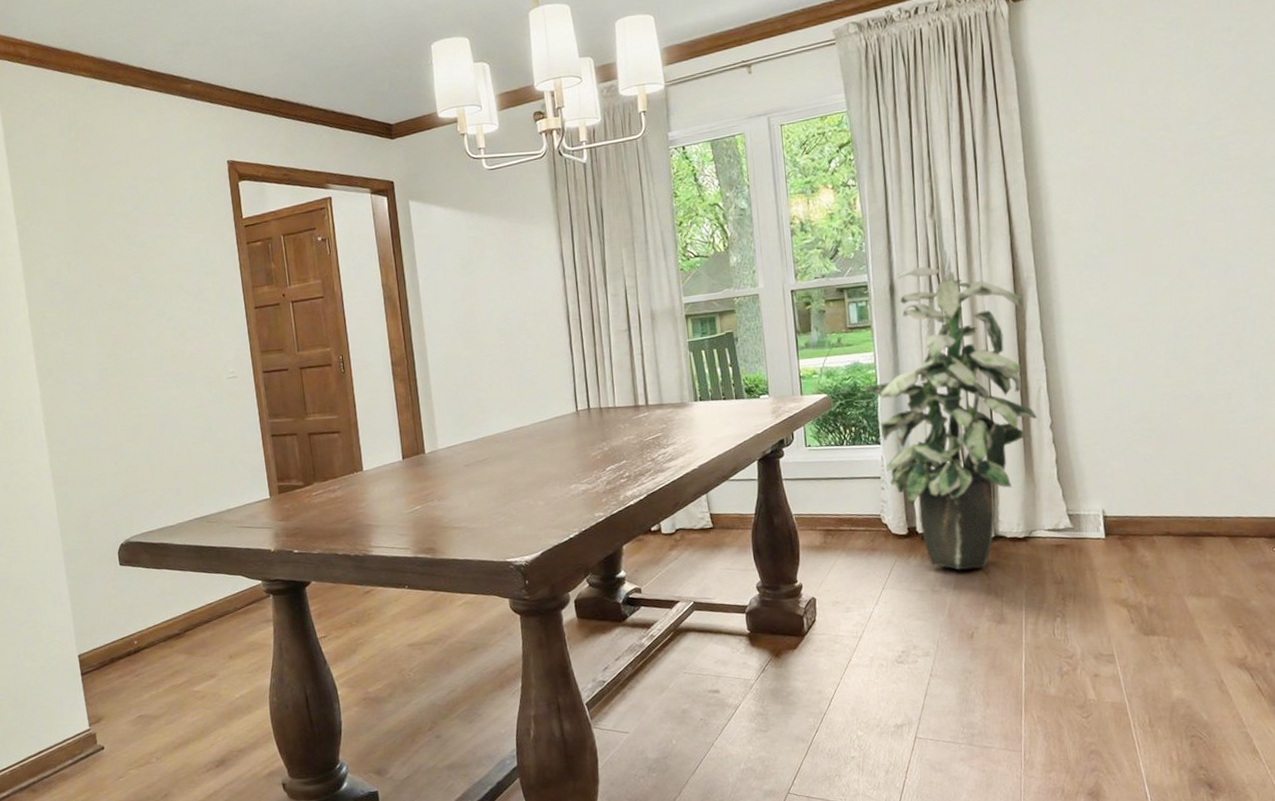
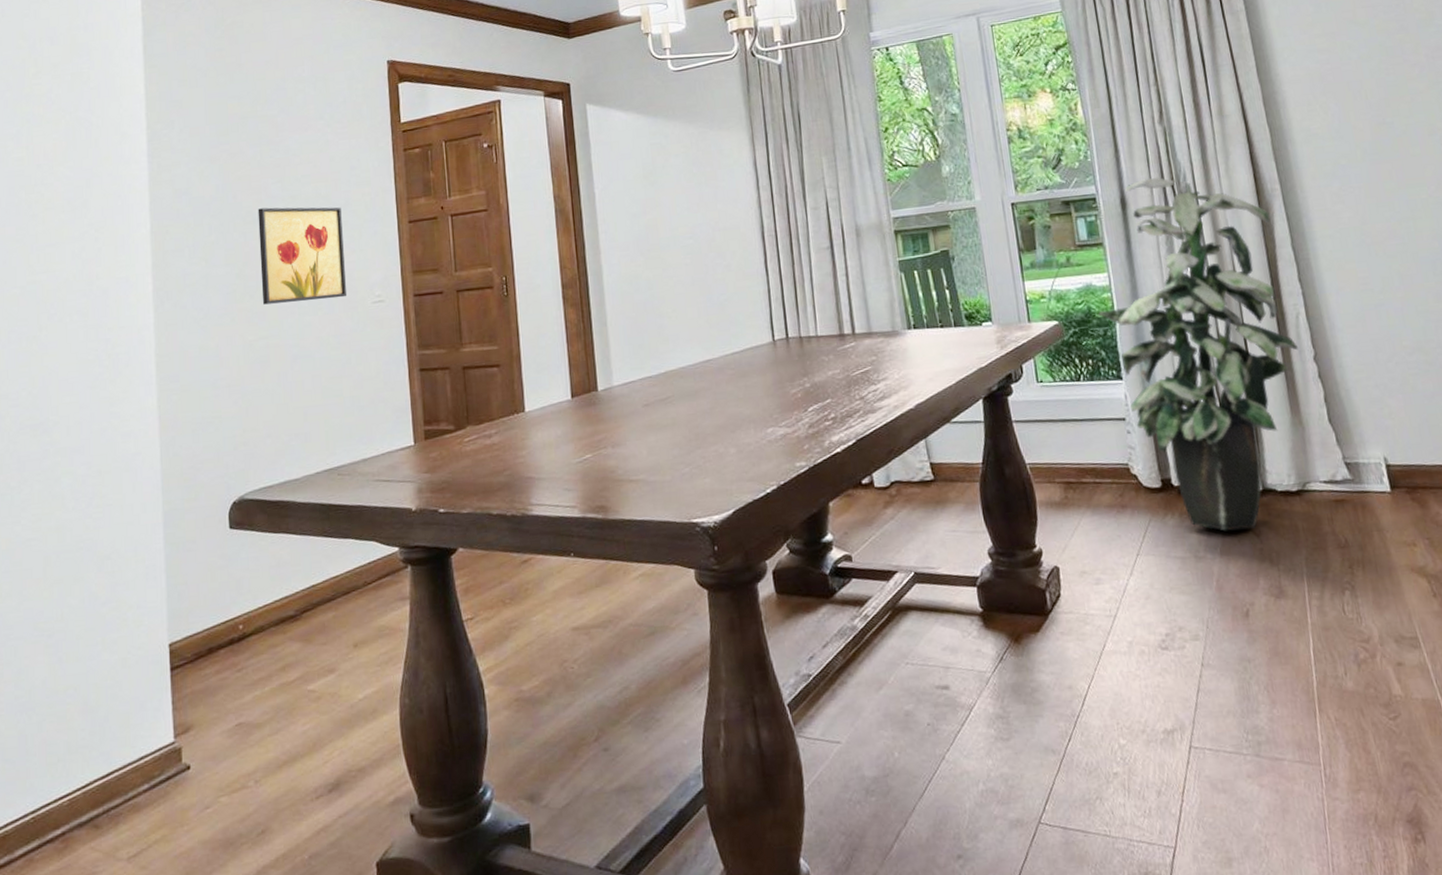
wall art: none [121,294,204,380] -> present [257,207,346,305]

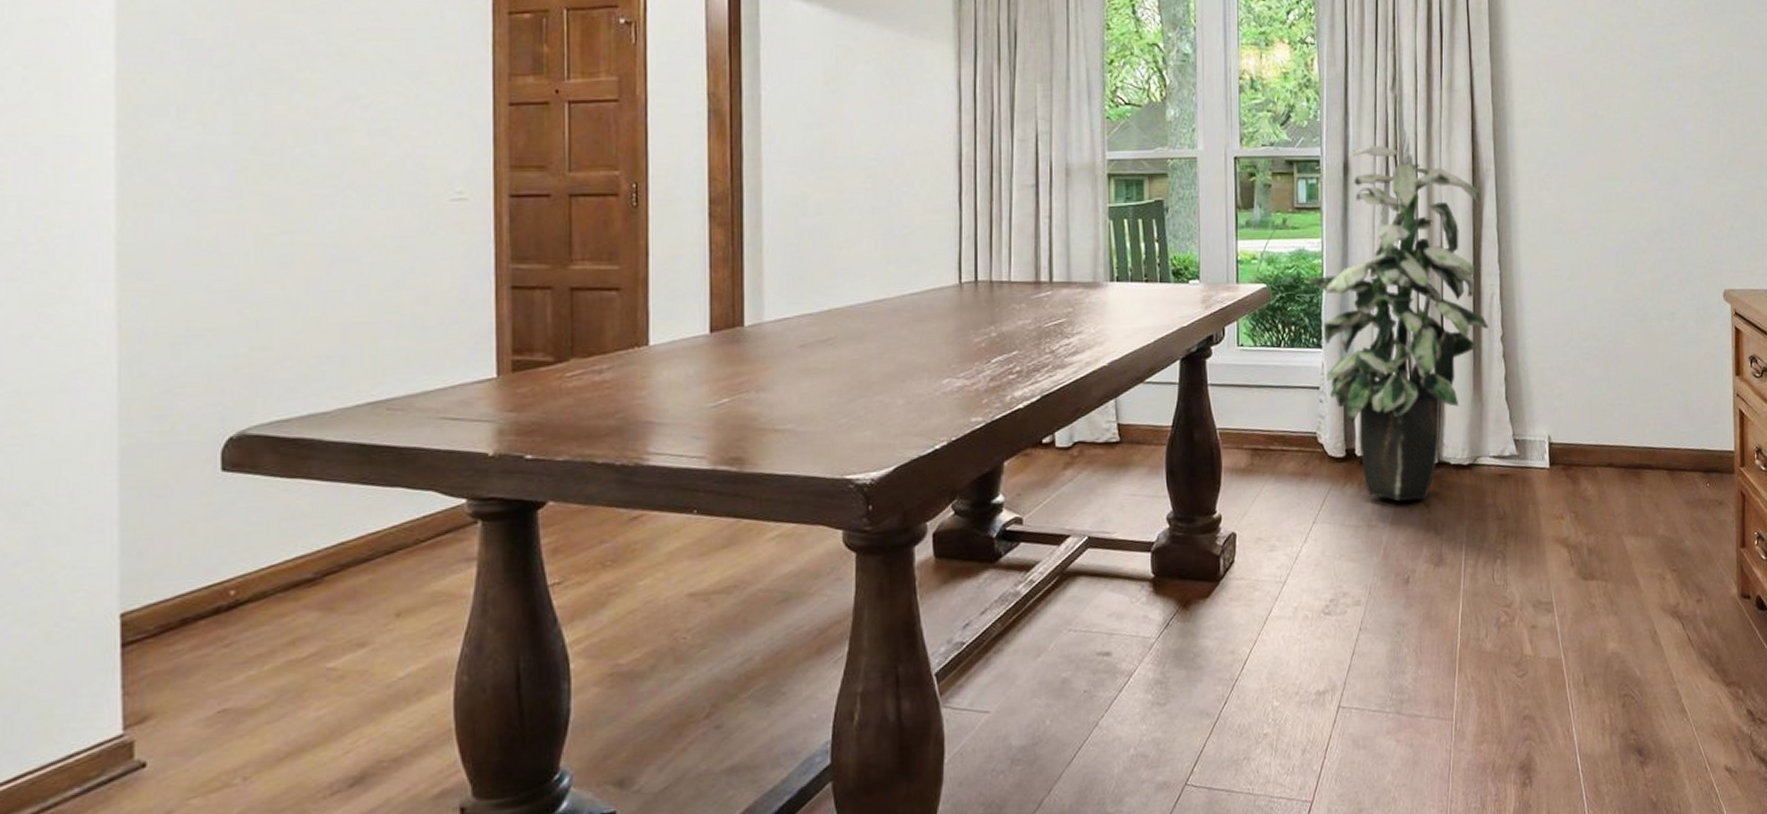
wall art: present [257,207,346,305] -> none [287,64,413,191]

